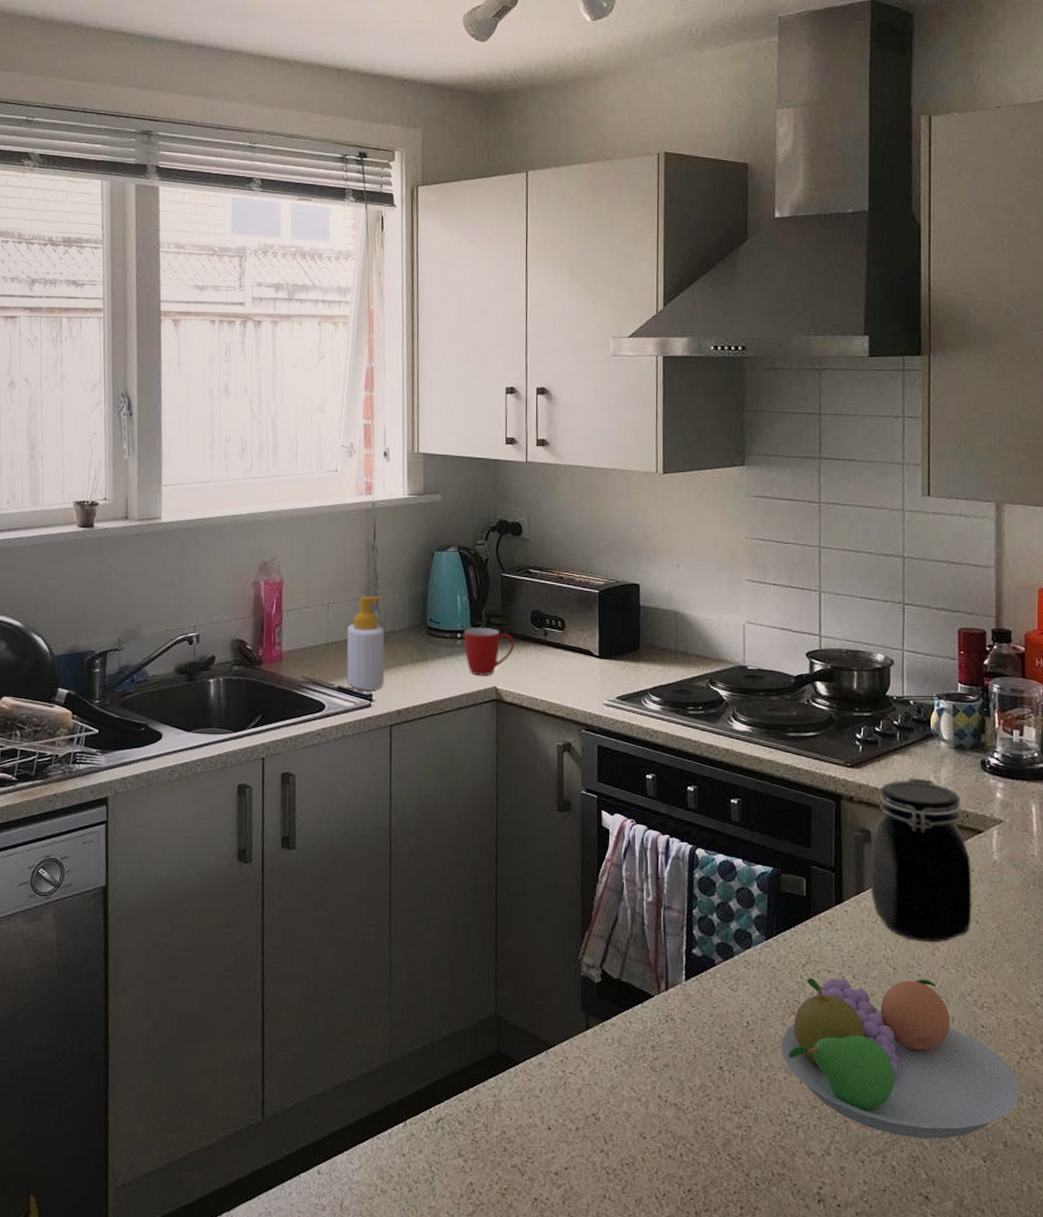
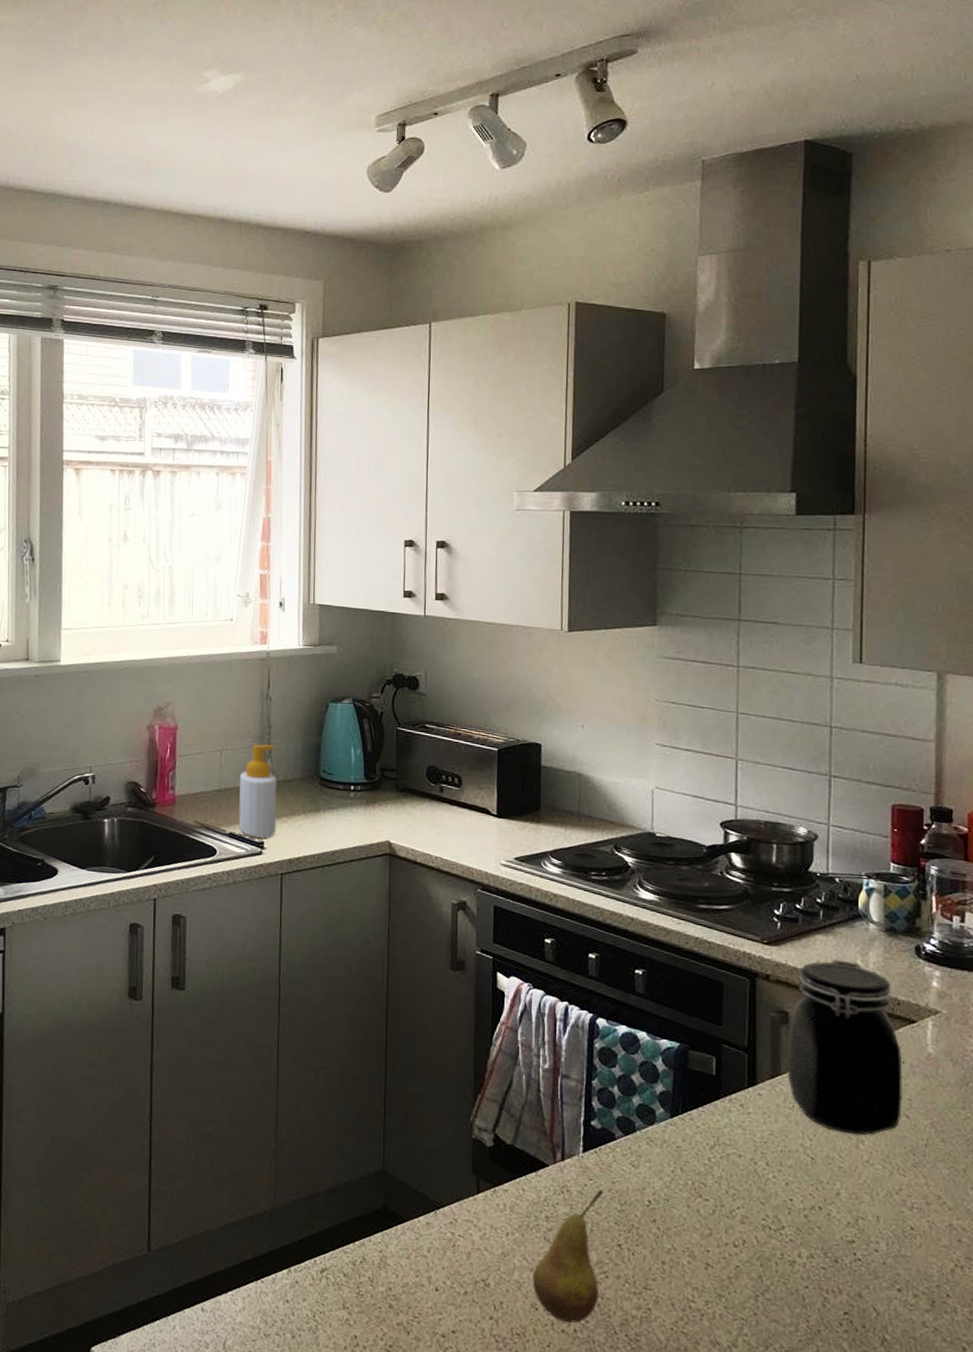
mug: present [464,627,515,676] -> none [357,780,409,830]
fruit: none [640,1015,705,1148] -> present [532,1189,604,1323]
fruit bowl: present [781,978,1020,1139] -> none [686,1161,954,1344]

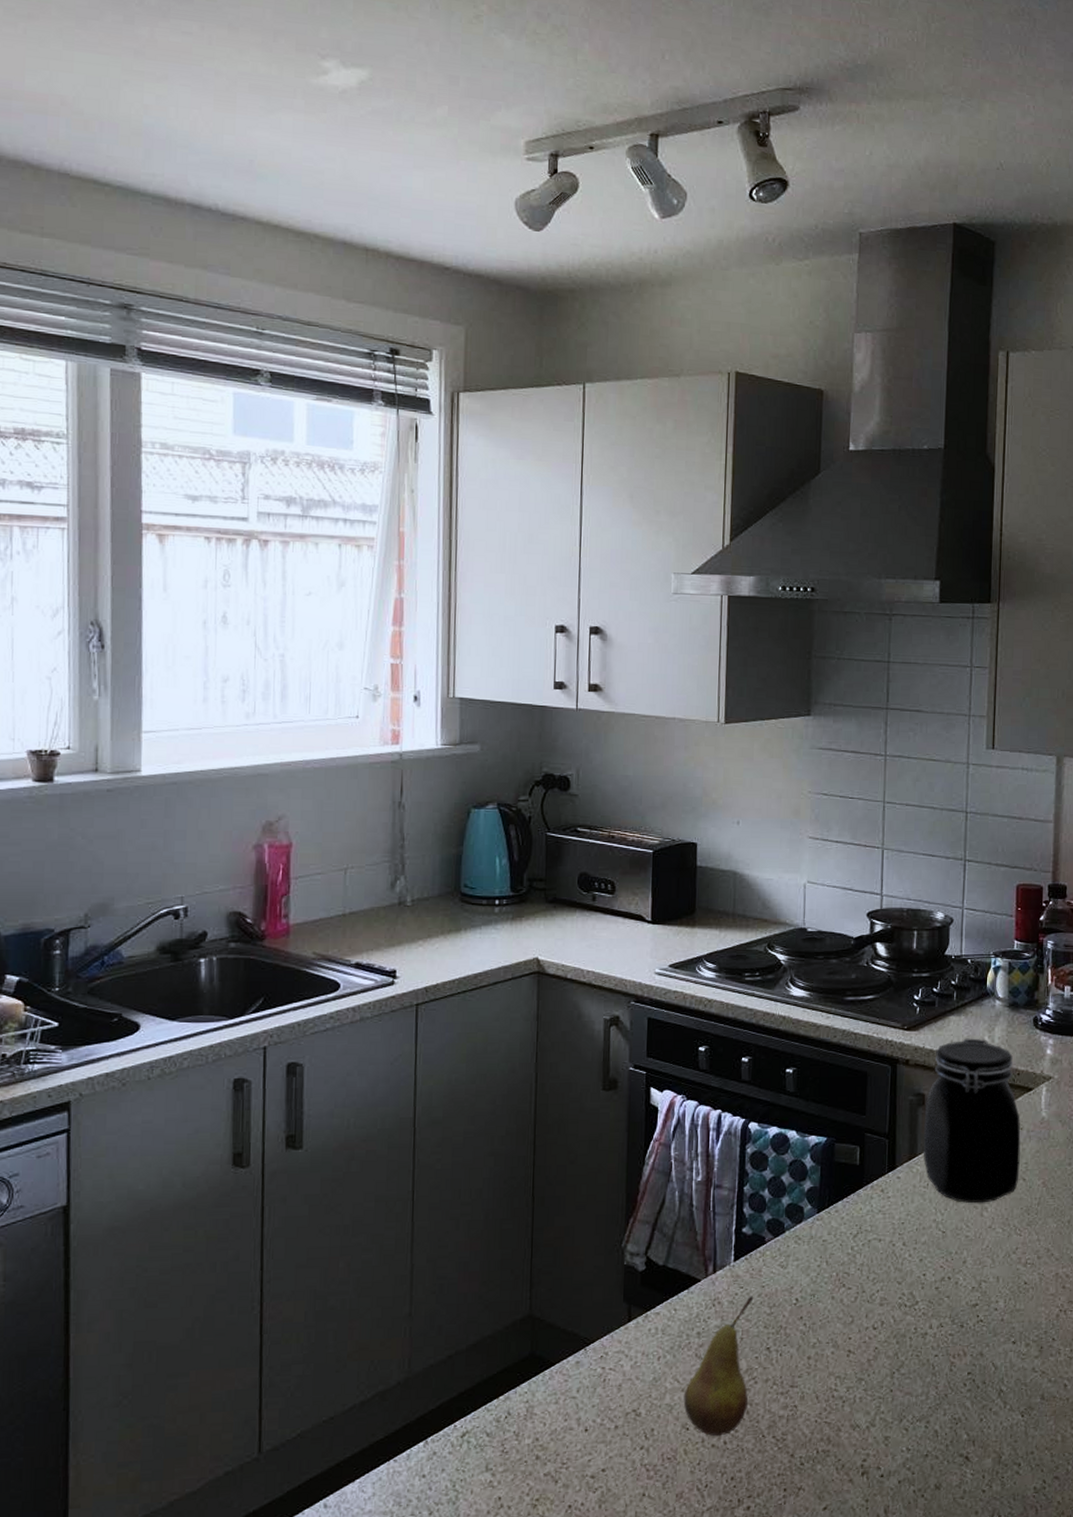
soap bottle: present [238,744,277,839] -> none [366,859,412,967]

